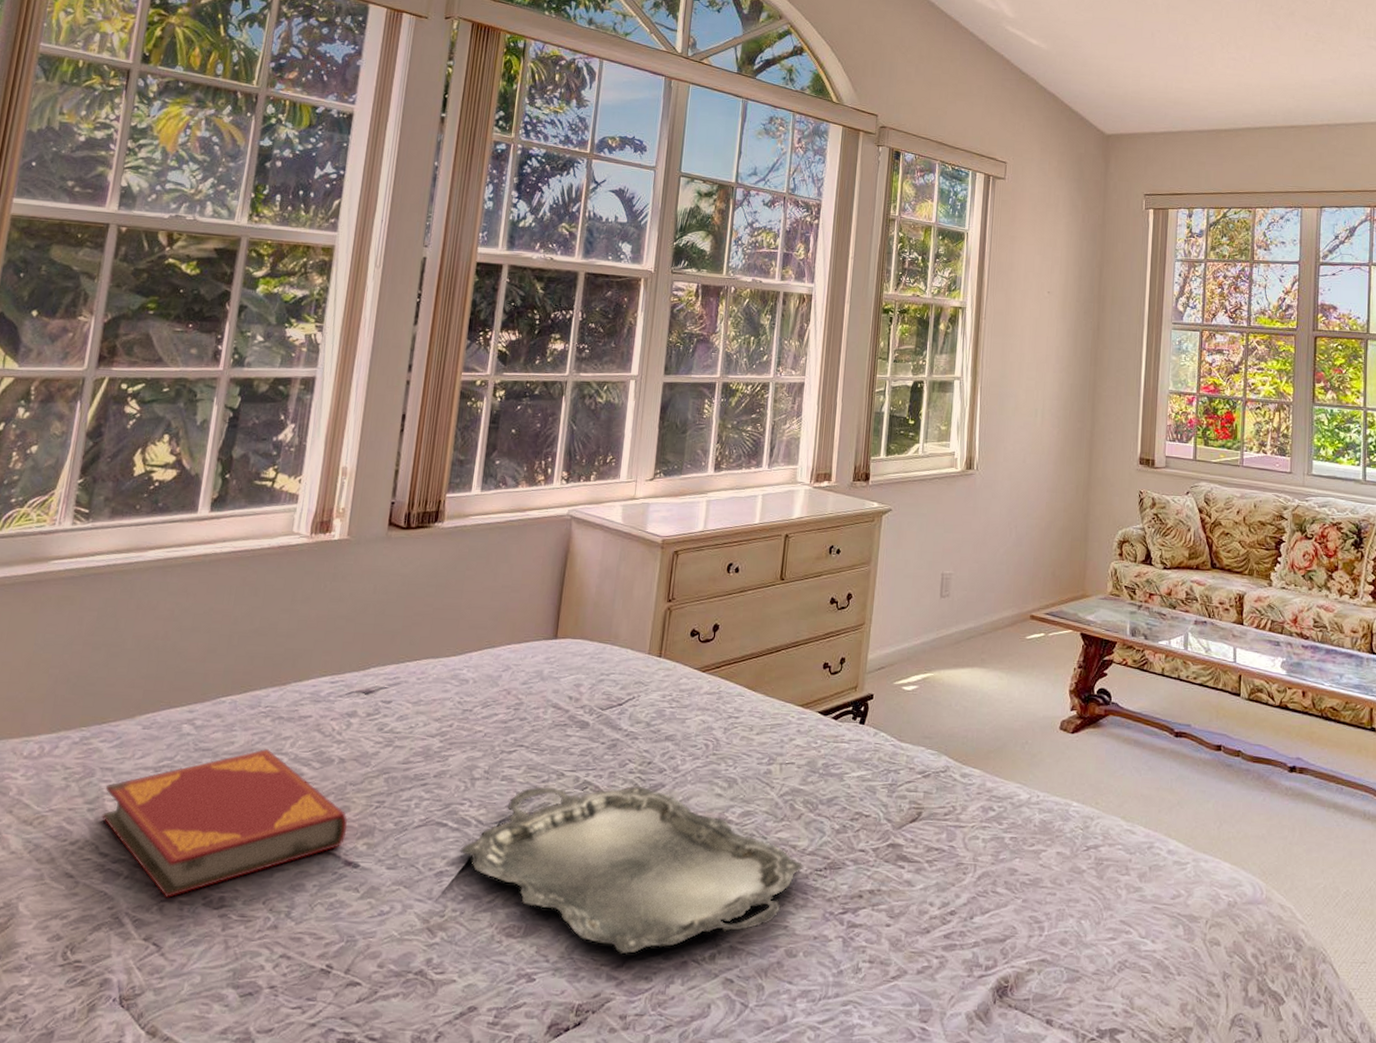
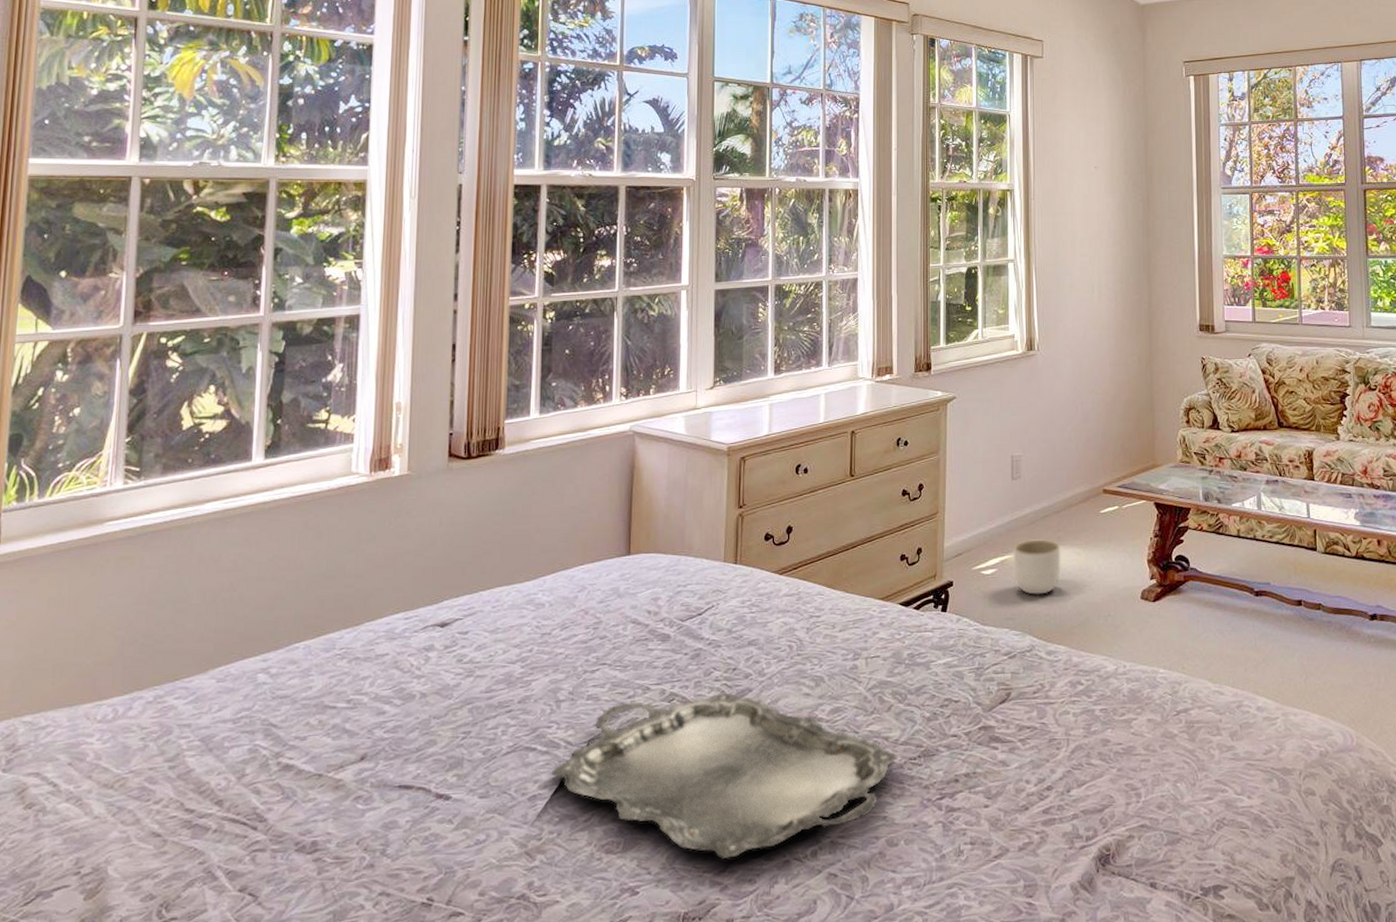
hardback book: present [102,749,348,898] -> none [184,691,435,847]
planter: none [935,659,984,716] -> present [1012,539,1061,595]

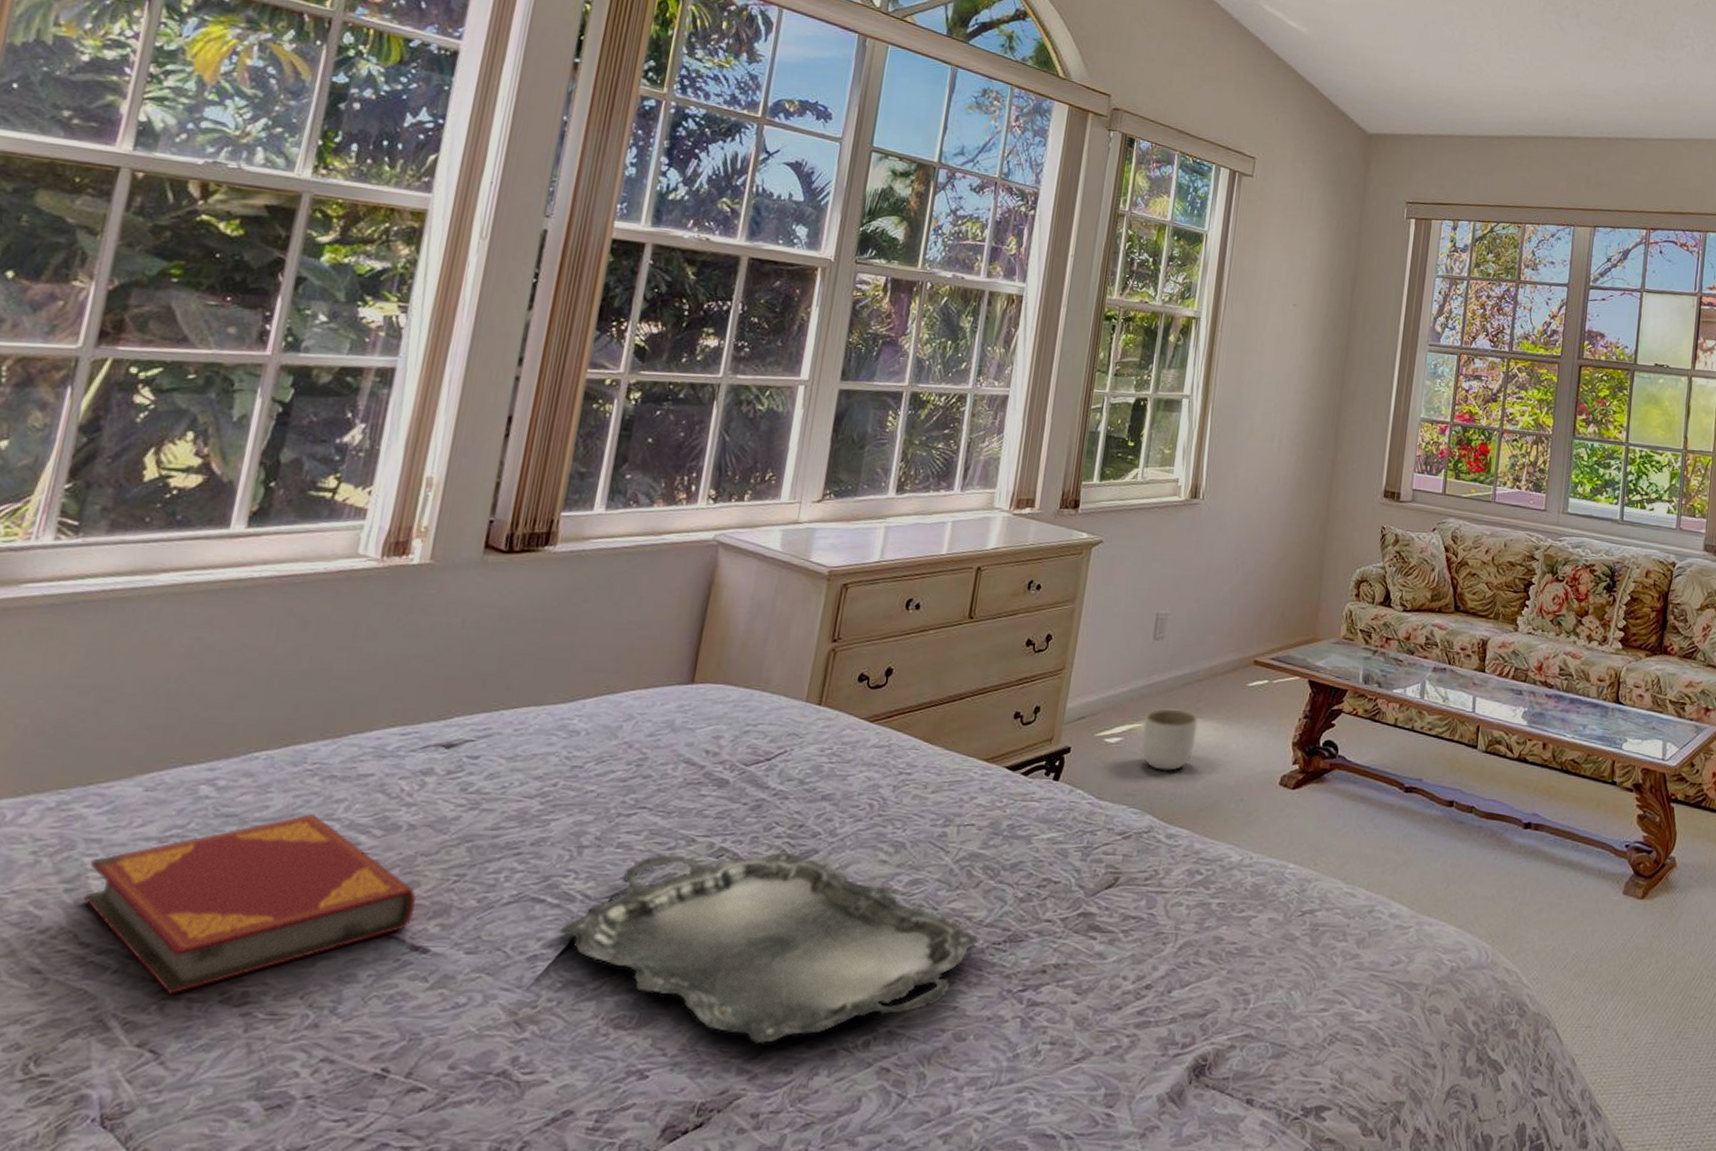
hardback book: none [184,691,435,847] -> present [84,814,417,995]

